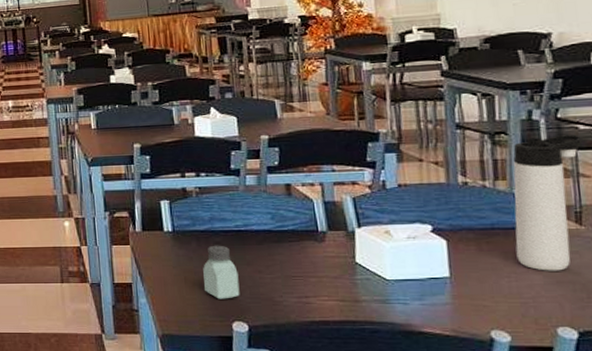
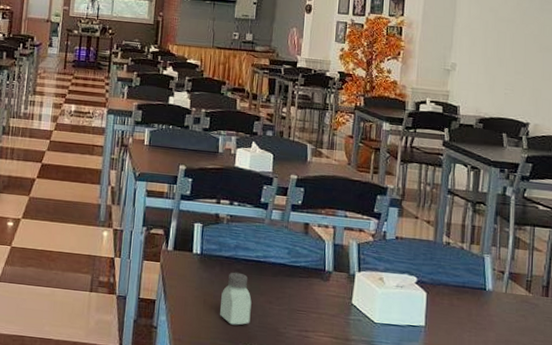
thermos bottle: present [513,134,583,271] -> none [478,211,540,331]

